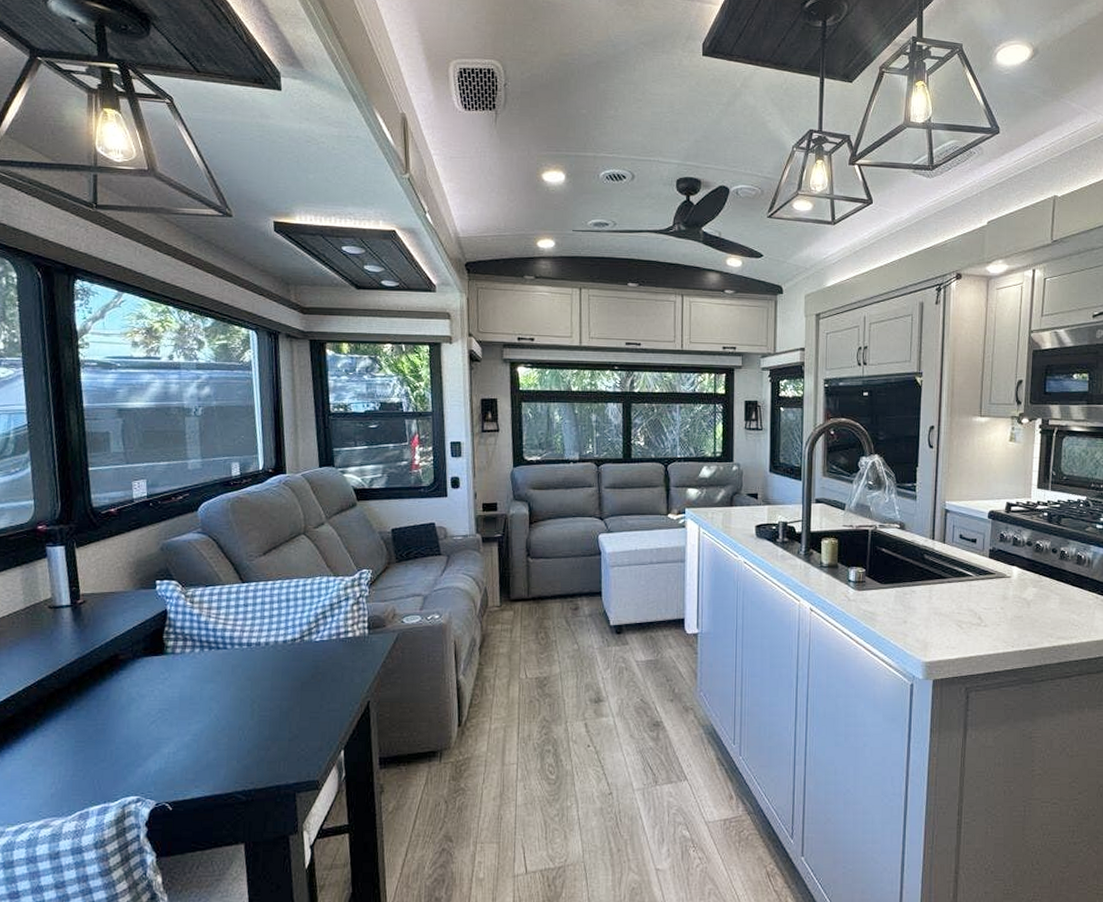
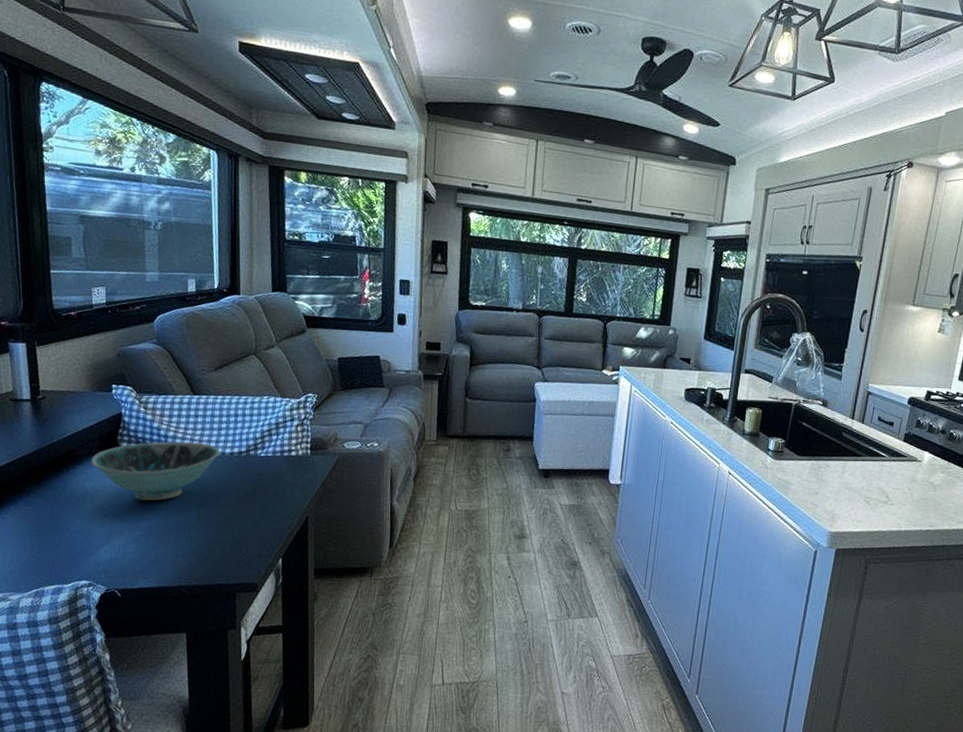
bowl: none [137,634,273,702] -> present [92,441,221,501]

